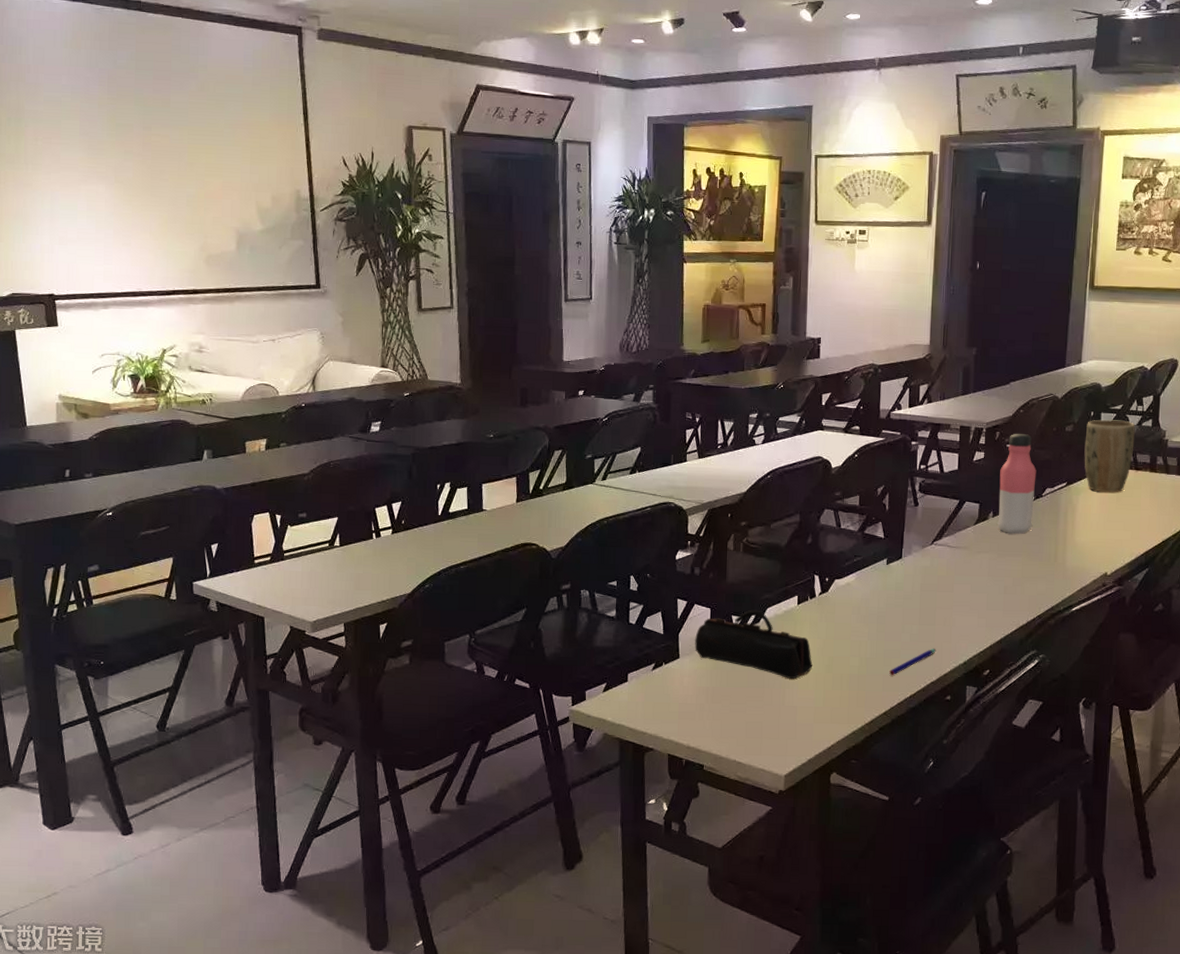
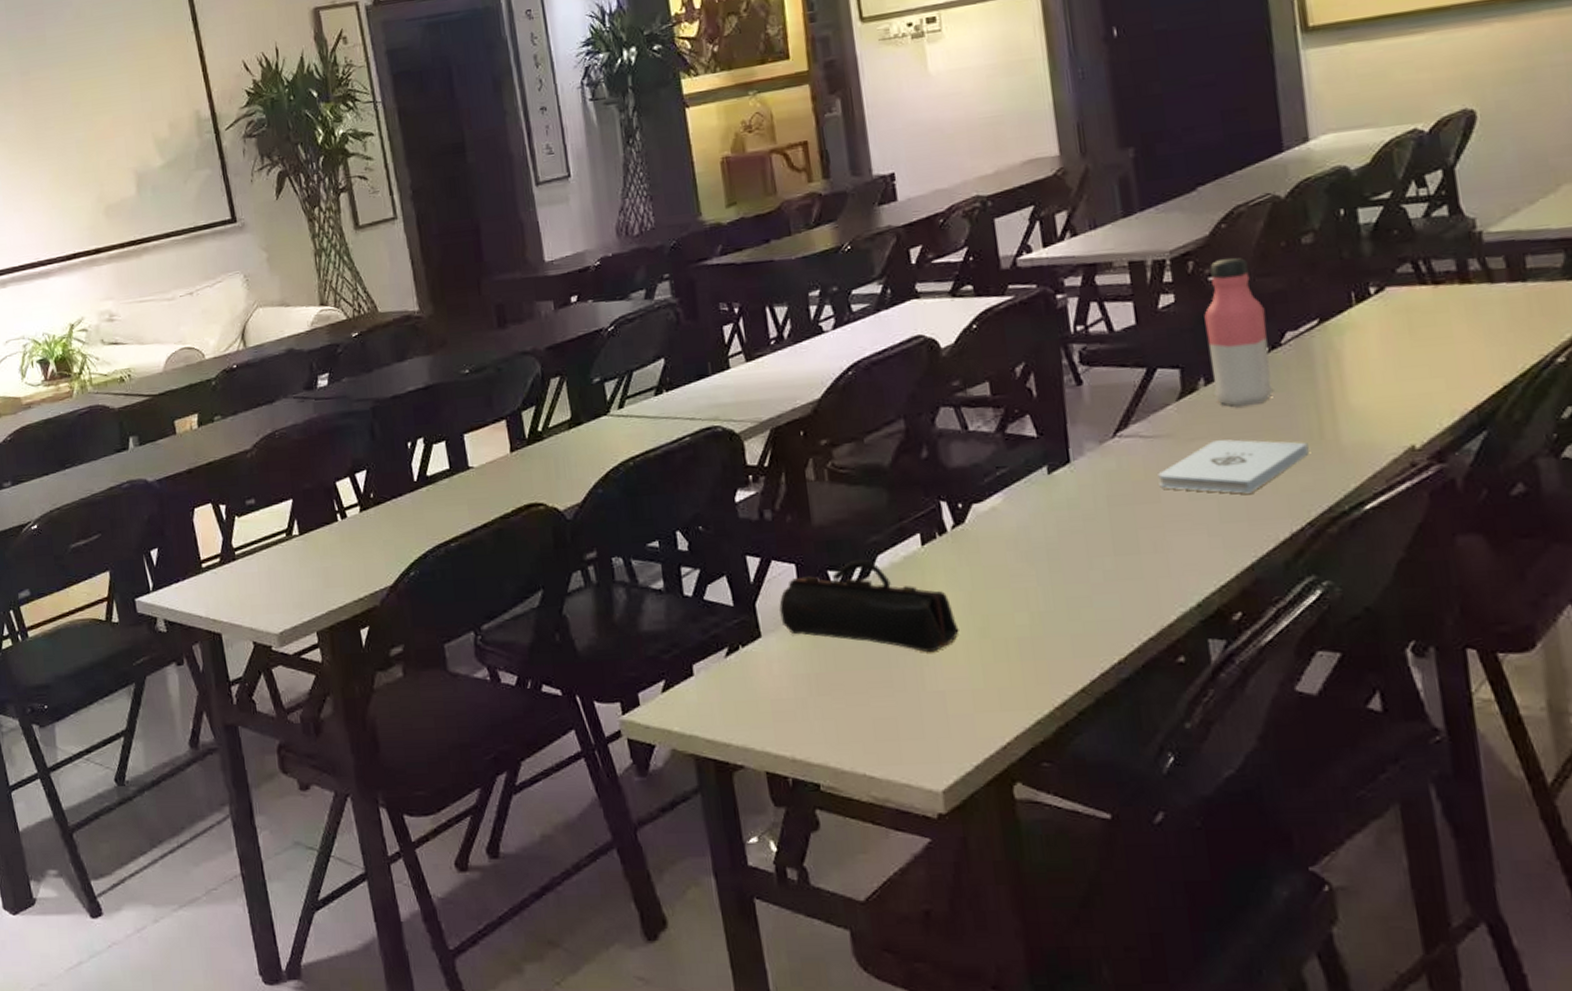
pen: present [889,648,936,676] -> none [1079,587,1149,635]
notepad: none [954,555,1047,592] -> present [1158,439,1309,494]
plant pot: present [1084,419,1135,493] -> none [1336,213,1425,326]

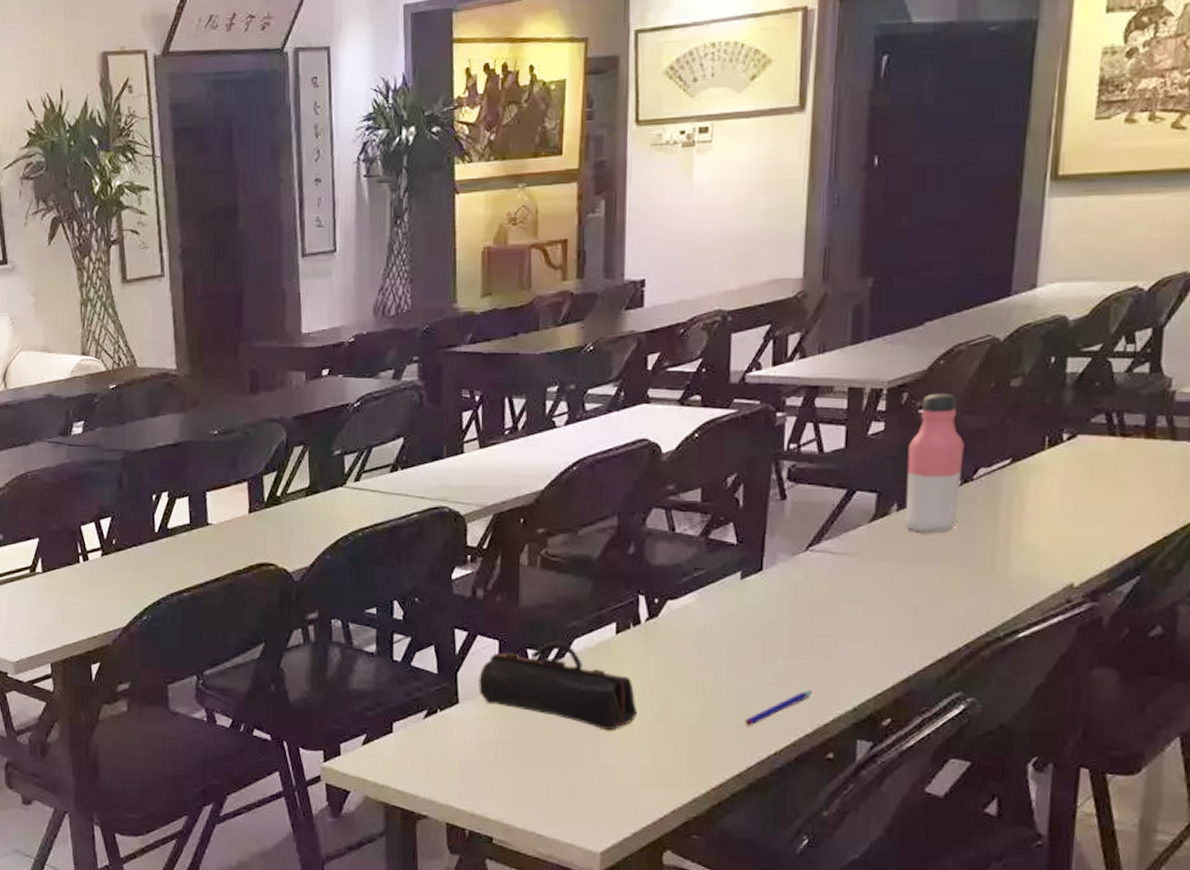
pen: none [1079,587,1149,635] -> present [745,689,813,727]
notepad: present [1158,439,1309,494] -> none [839,563,979,613]

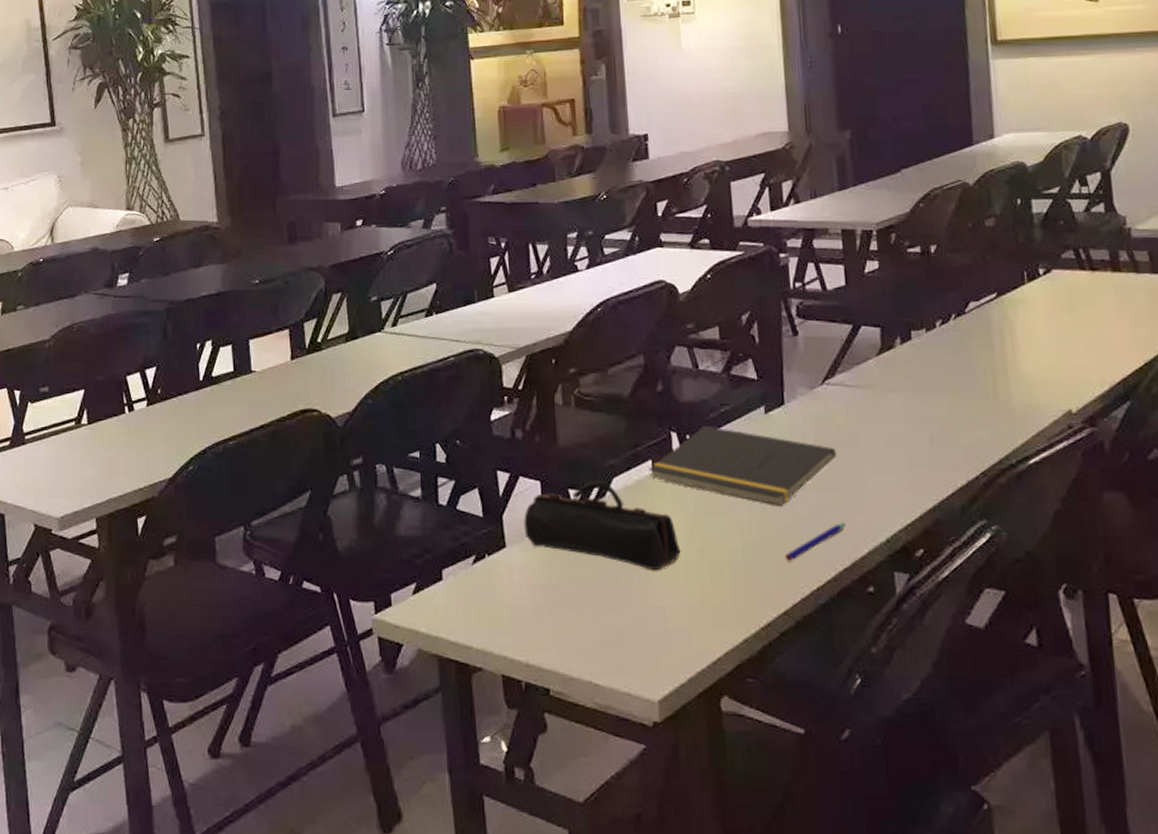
notepad: none [611,590,813,671] -> present [648,426,838,505]
water bottle: present [904,393,965,534] -> none [902,233,958,366]

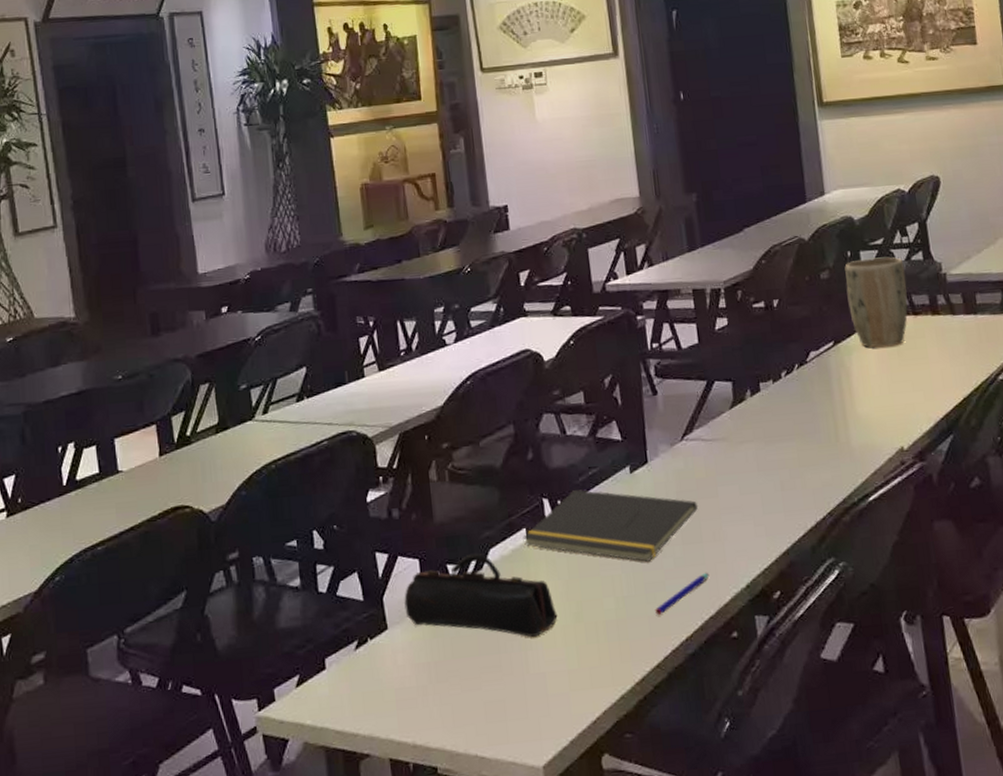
plant pot: none [1013,207,1085,303] -> present [845,256,908,348]

